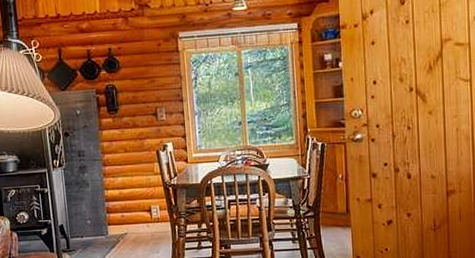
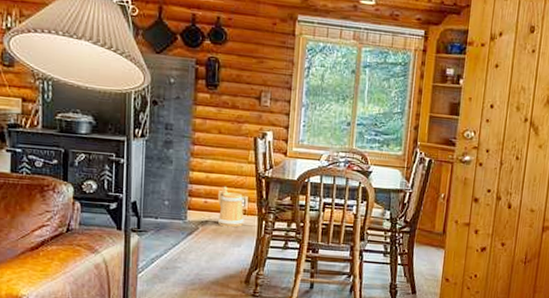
tankard: none [131,199,159,236] -> present [217,186,244,228]

